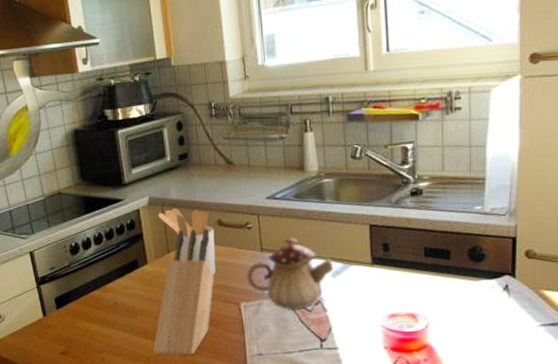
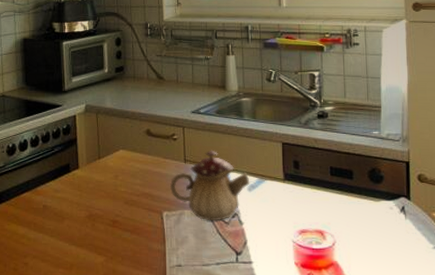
knife block: present [153,228,215,355] -> none [77,137,140,264]
utensil holder: present [158,207,216,275] -> none [93,116,143,183]

